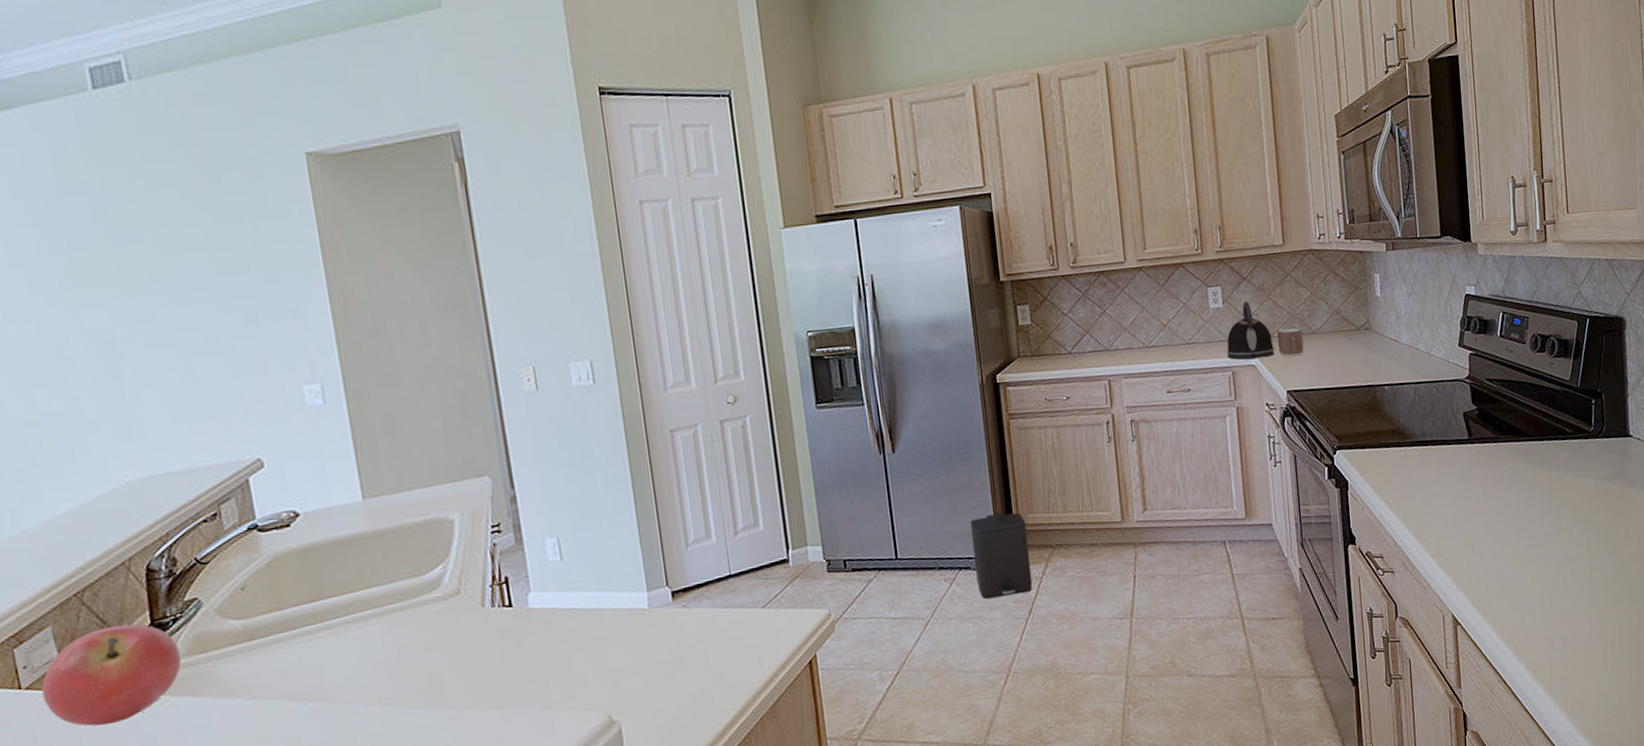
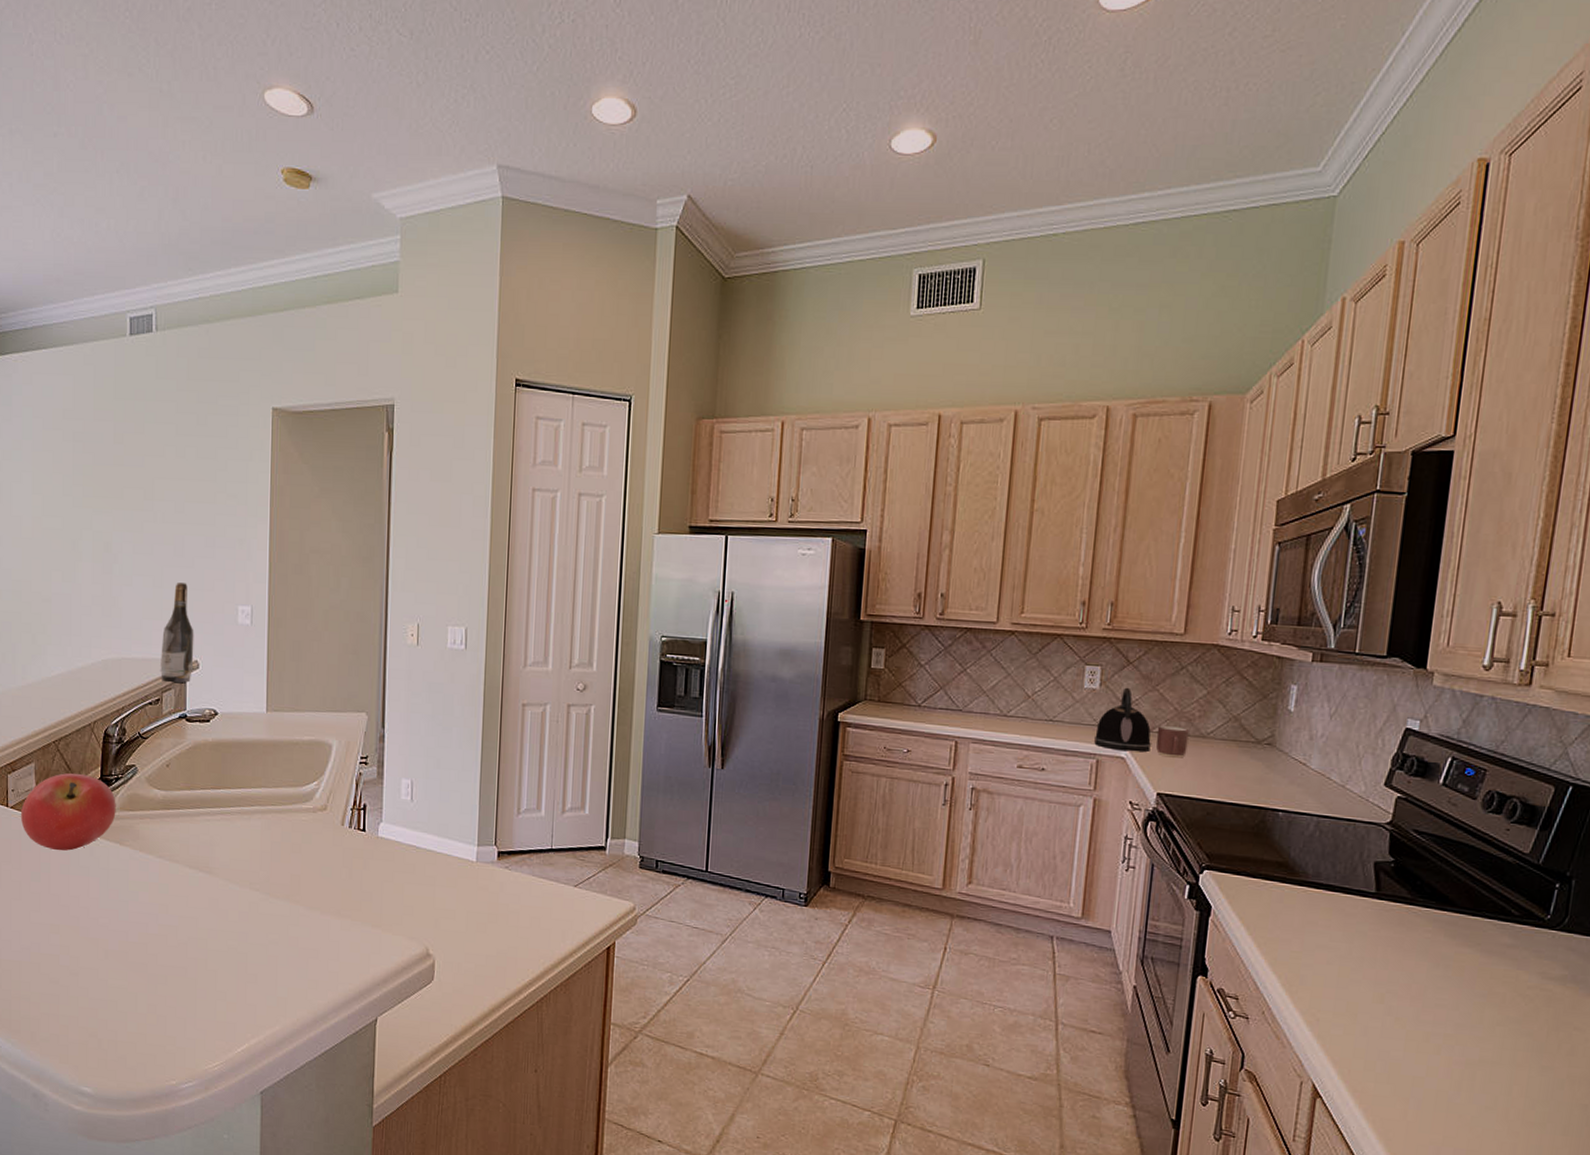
wine bottle: none [206,371,256,493] -> present [160,583,194,683]
pedal bin: present [970,512,1033,599] -> none [781,850,842,936]

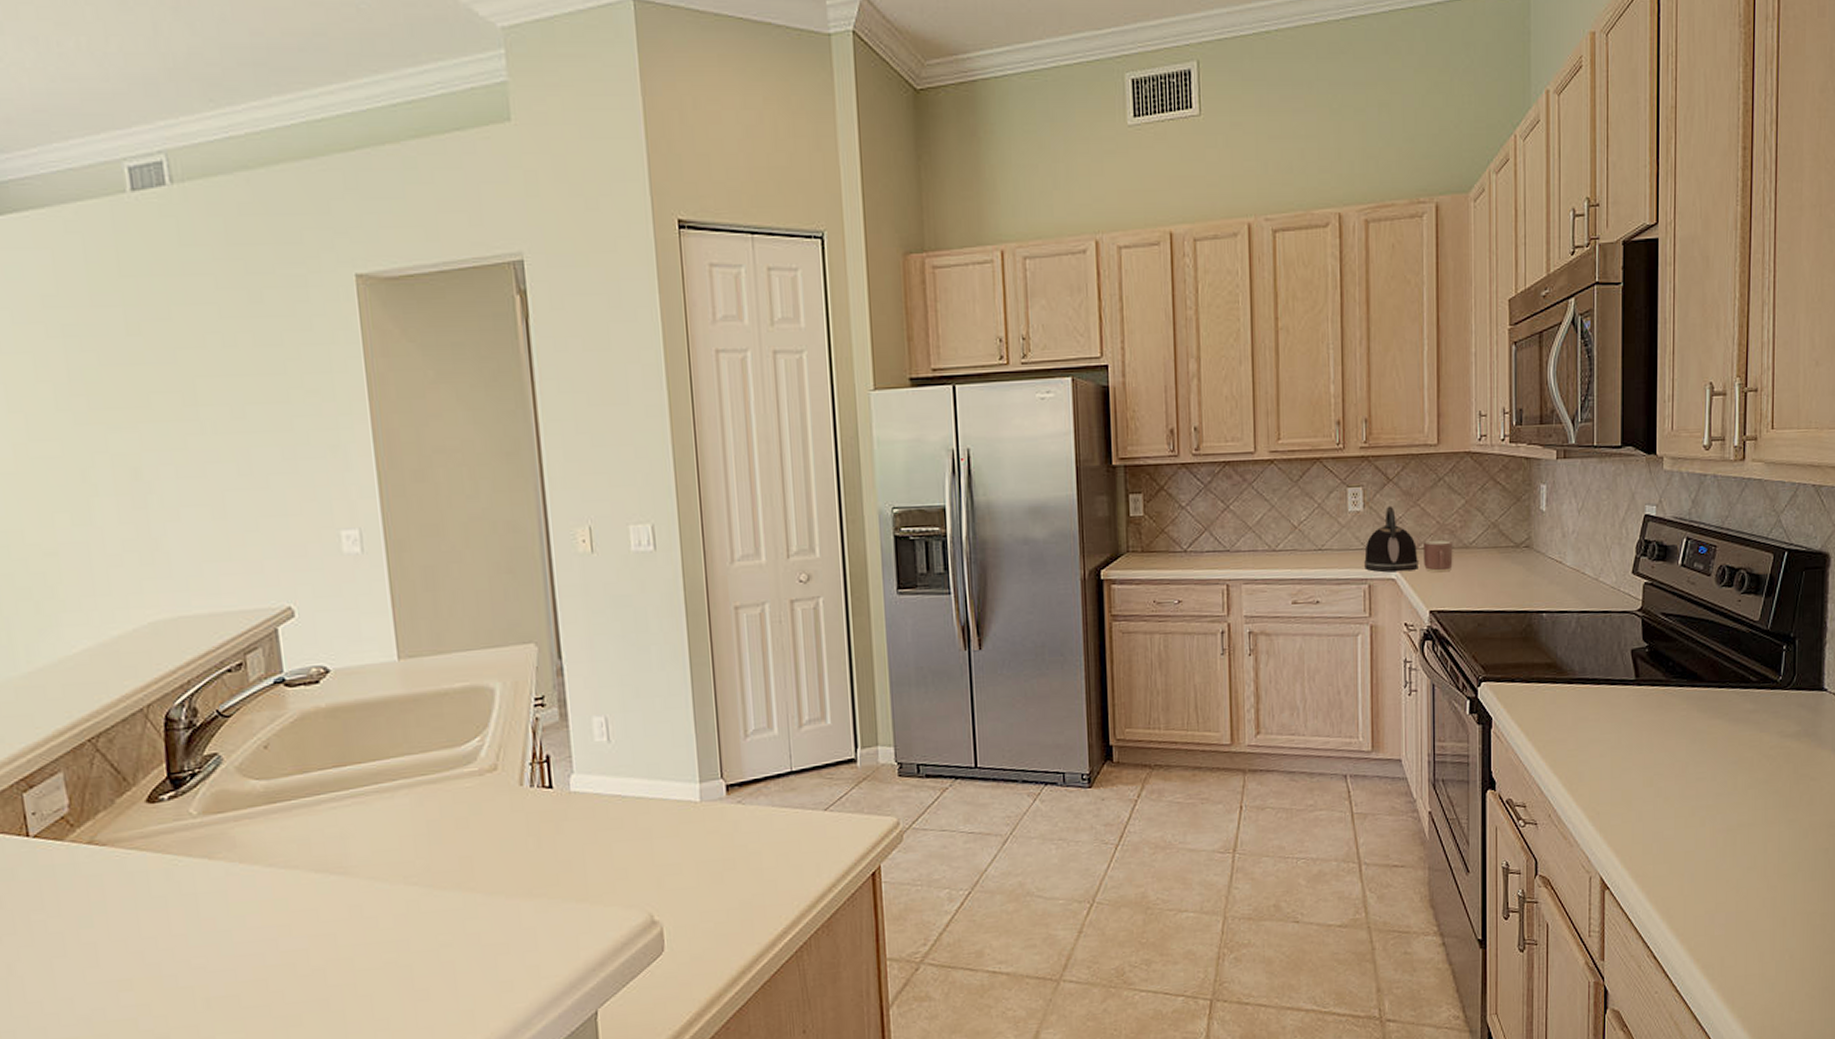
fruit: present [20,772,116,851] -> none [49,775,198,883]
wine bottle: present [160,583,194,683] -> none [234,509,286,641]

